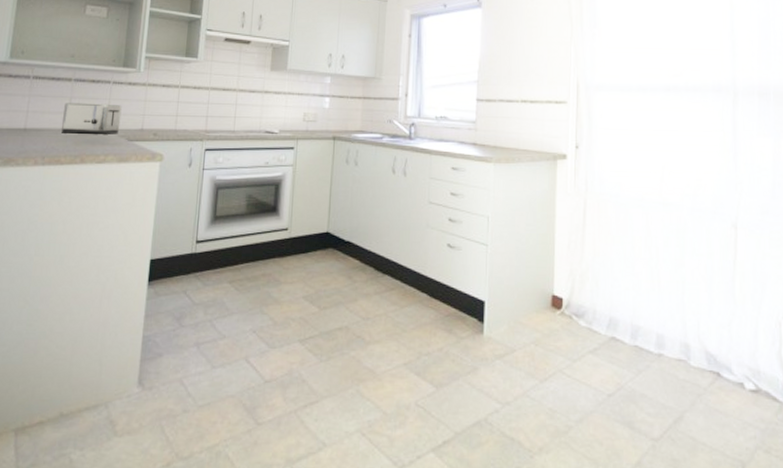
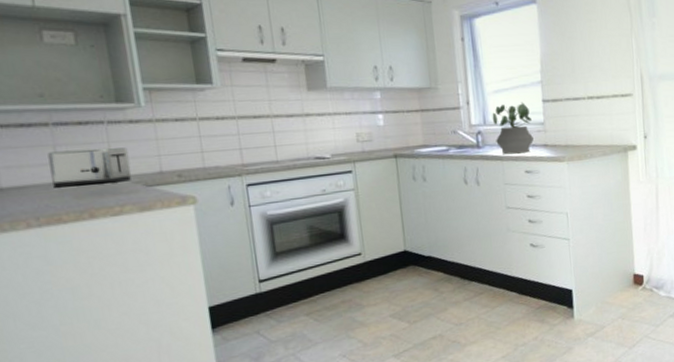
potted plant: none [427,99,465,149] -> present [492,102,535,155]

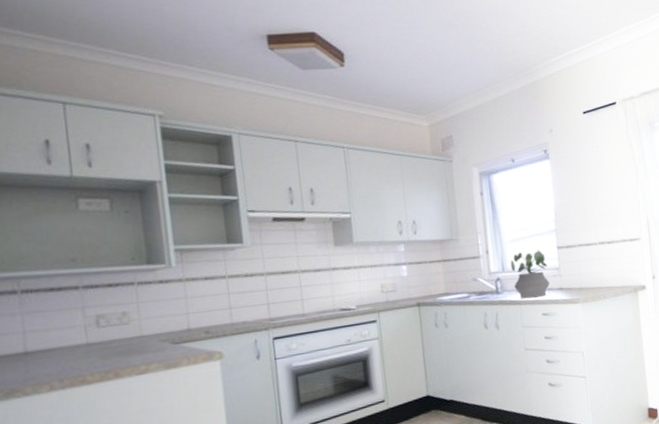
toaster: present [47,147,132,188] -> none [76,307,159,350]

